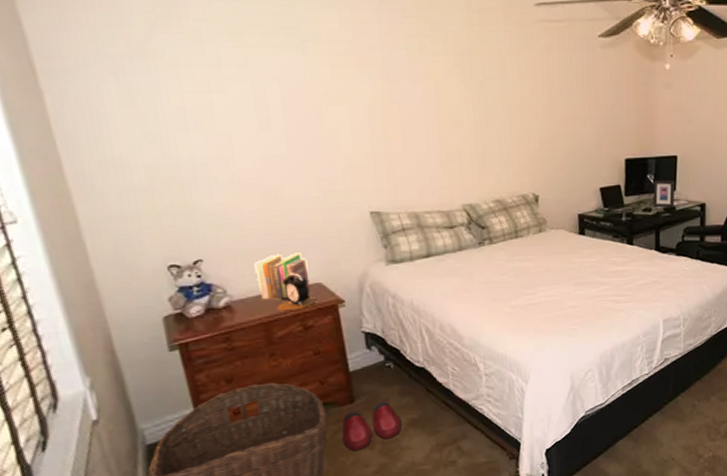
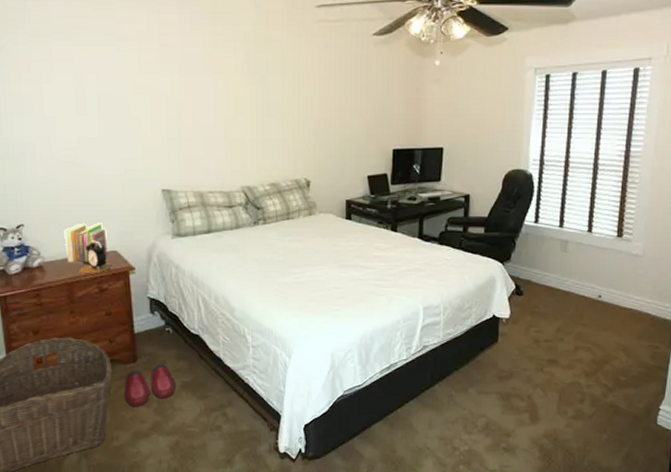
picture frame: present [653,180,675,208] -> none [419,170,440,197]

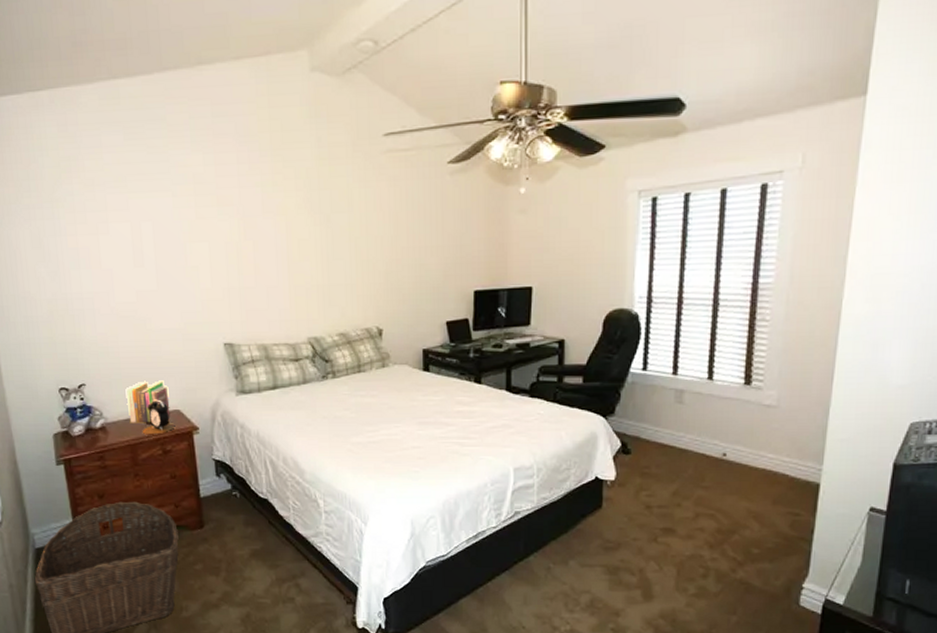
slippers: present [124,363,175,407] -> none [191,530,244,576]

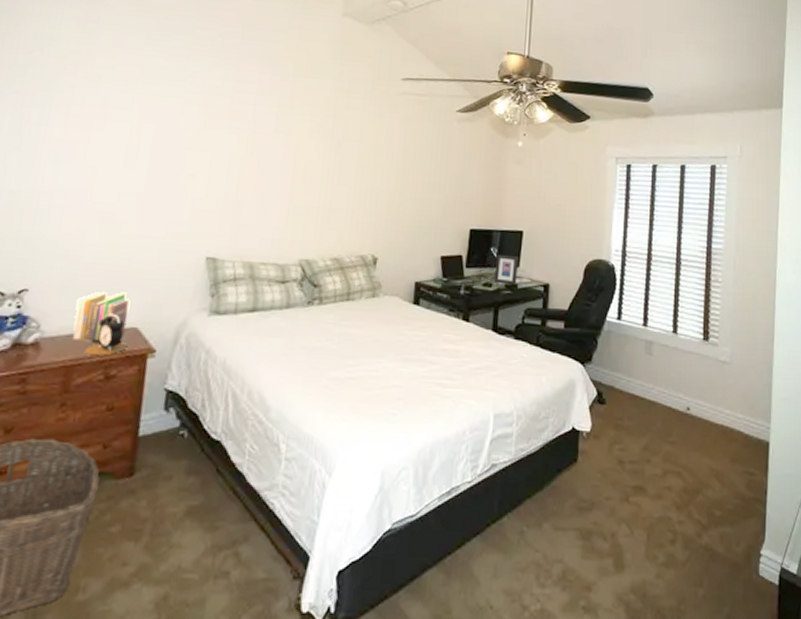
picture frame: none [505,313,529,344] -> present [495,254,518,285]

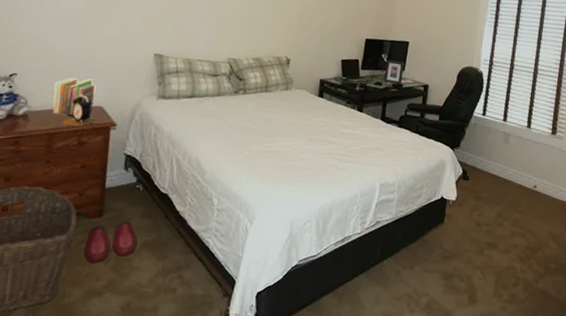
slippers: none [106,479,179,542] -> present [83,220,137,263]

